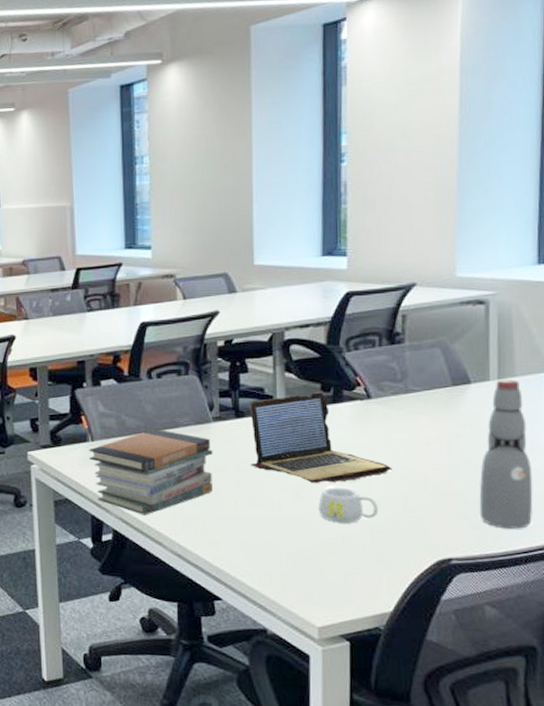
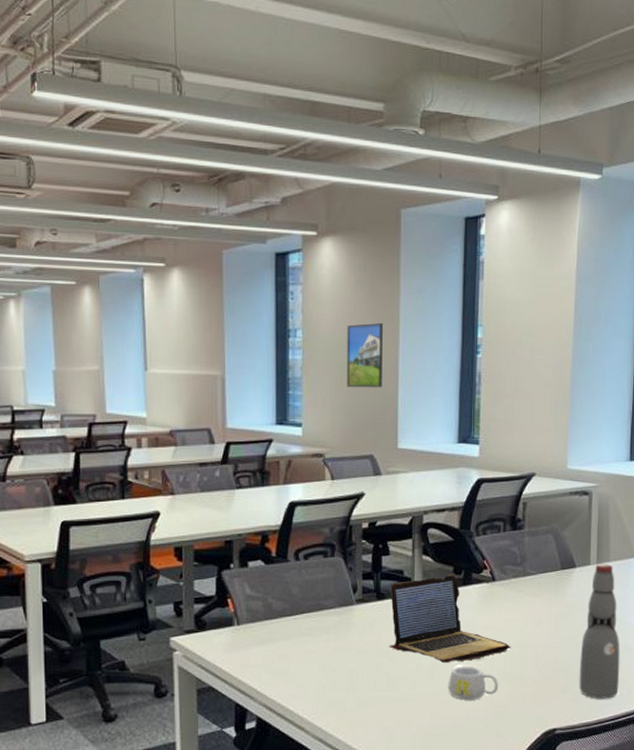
book stack: present [88,428,213,515] -> none [234,611,355,701]
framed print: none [195,140,235,208] -> present [347,322,384,388]

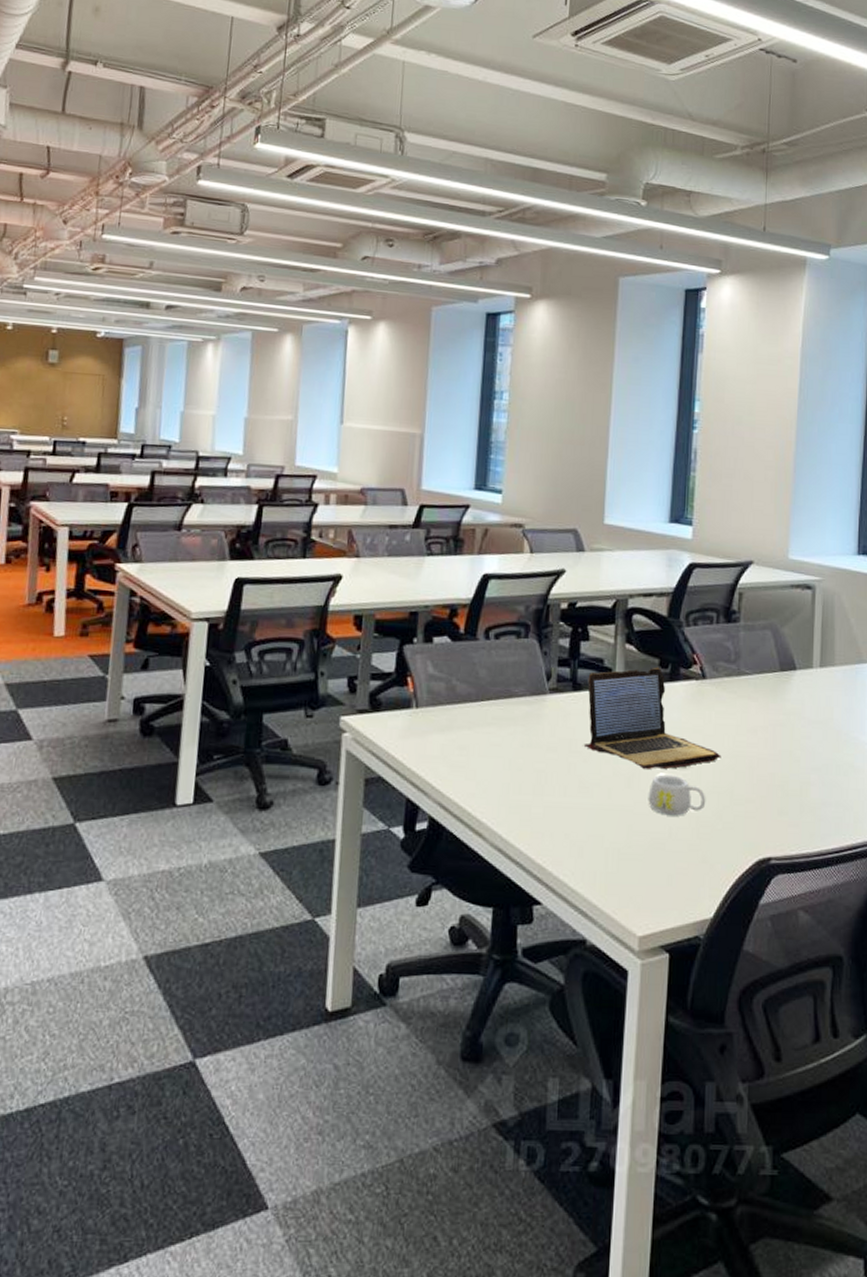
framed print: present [347,322,384,388] -> none [553,390,595,458]
bottle: present [579,564,620,699] -> none [798,668,846,827]

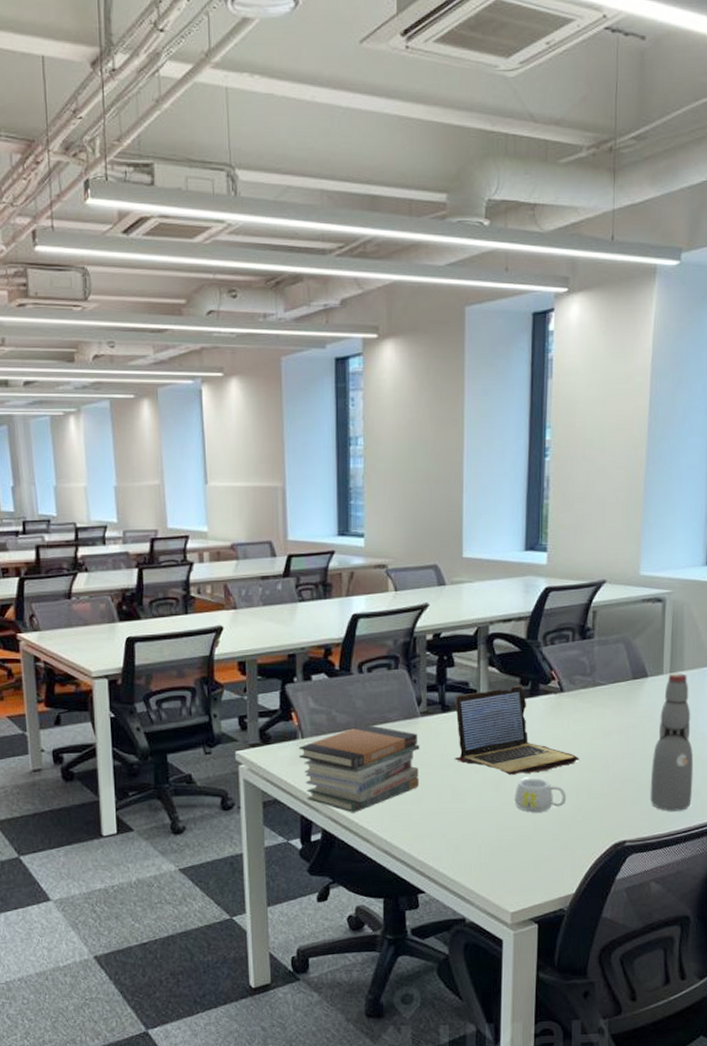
book stack: none [410,697,546,800] -> present [298,724,420,813]
bottle: none [798,668,846,827] -> present [650,673,694,811]

